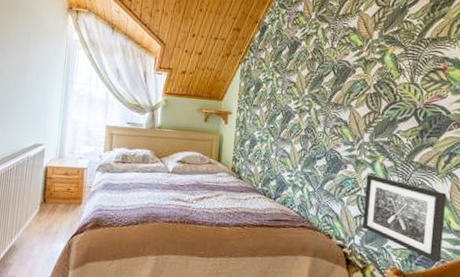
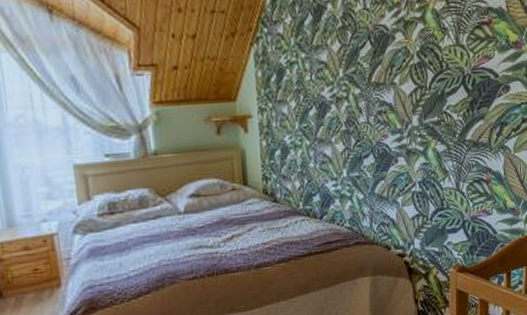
wall art: present [362,174,447,263] -> none [419,164,501,248]

